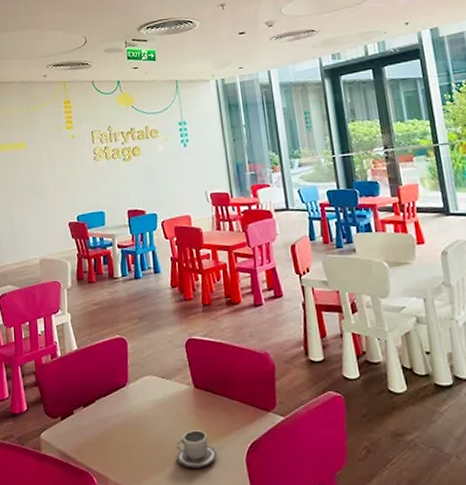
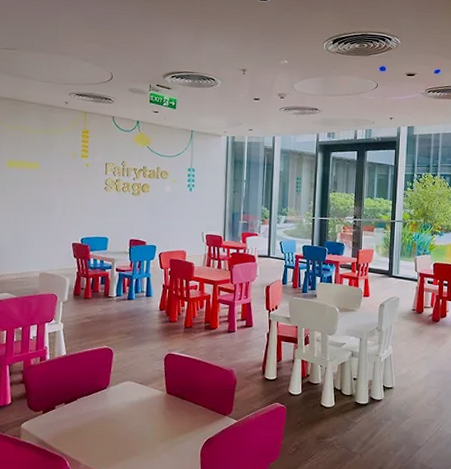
cup: present [176,430,218,468] -> none [143,427,178,457]

